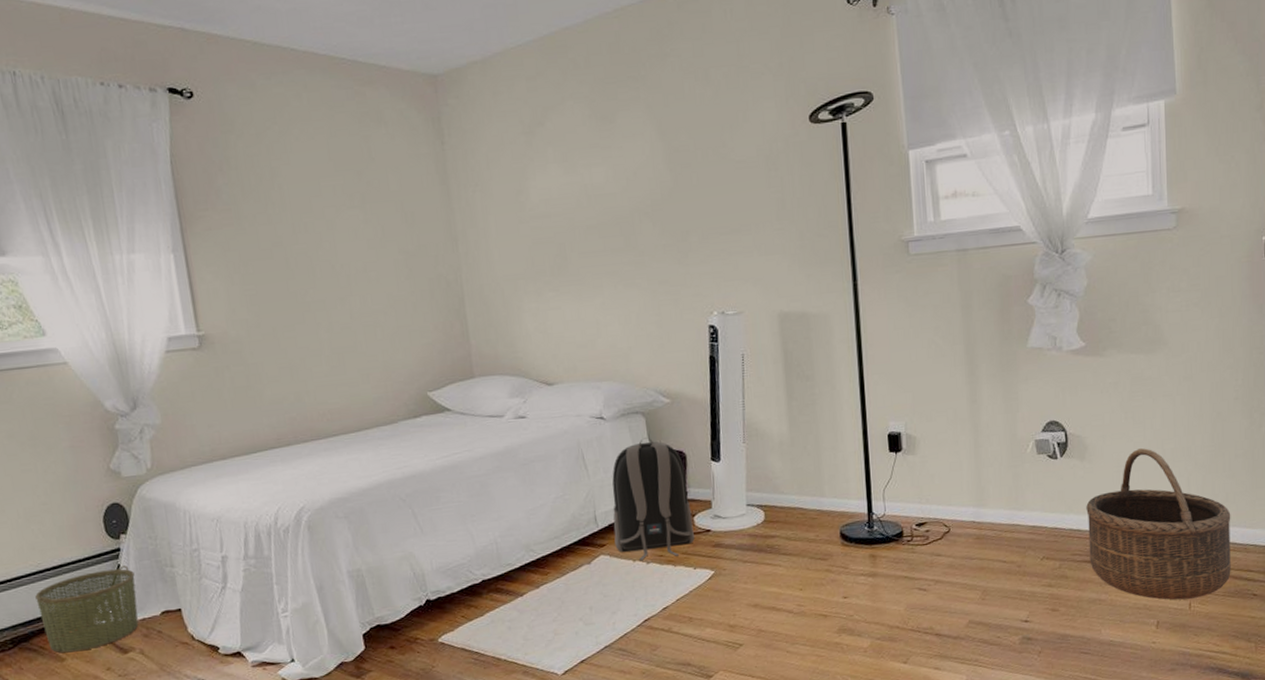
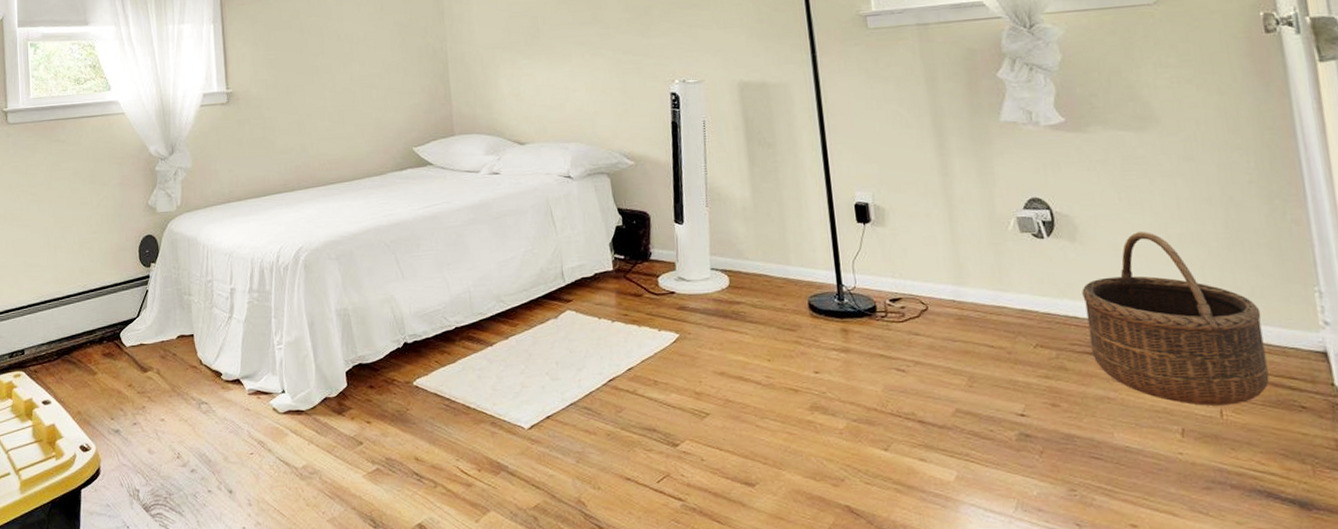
basket: present [35,565,139,653] -> none [79,291,159,368]
backpack: present [612,437,694,560] -> none [578,197,659,318]

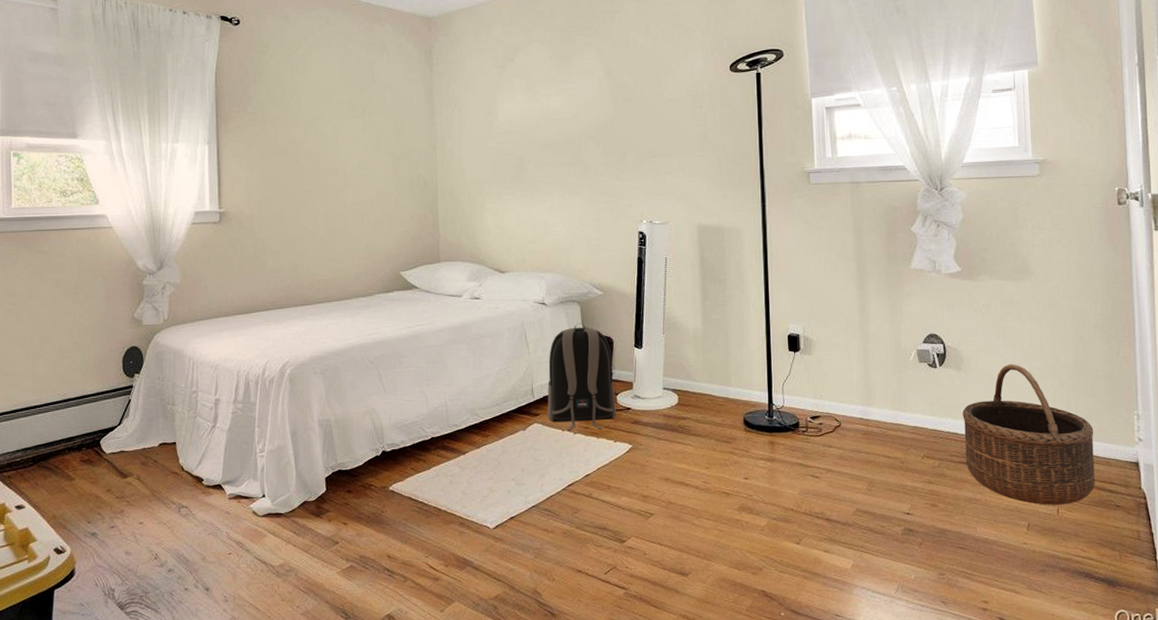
backpack: none [578,197,659,318] -> present [547,323,616,430]

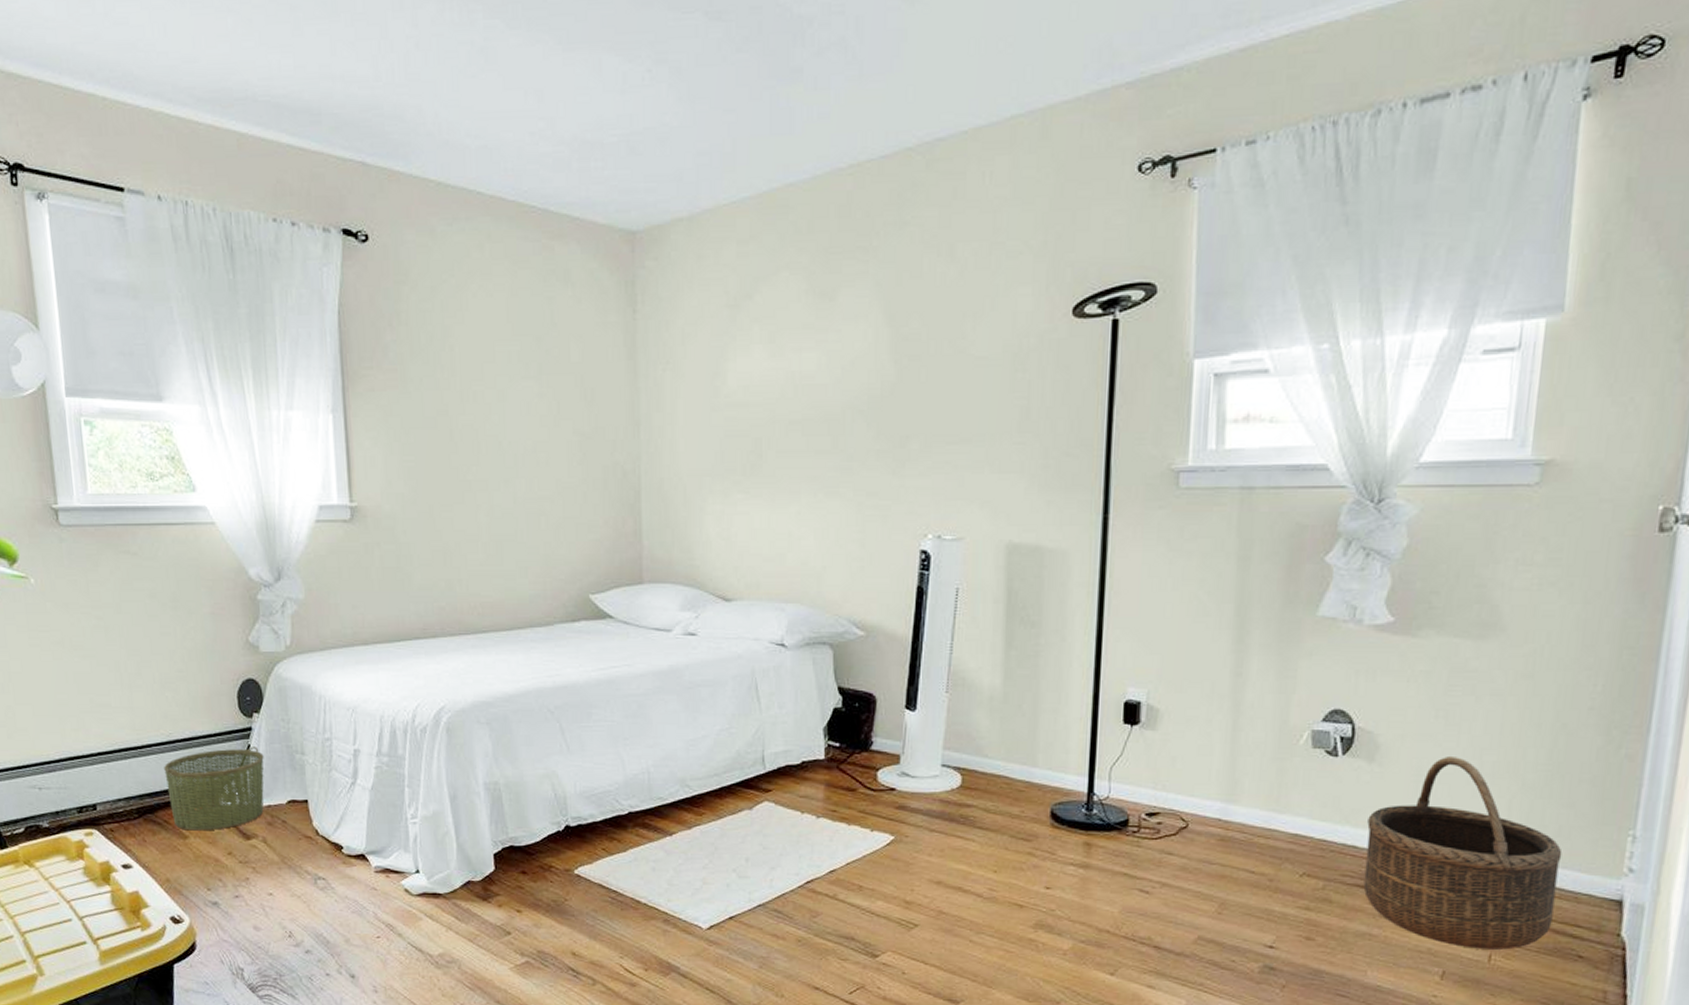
basket: none [58,401,142,473] -> present [164,747,265,831]
backpack: present [547,323,616,430] -> none [782,673,876,814]

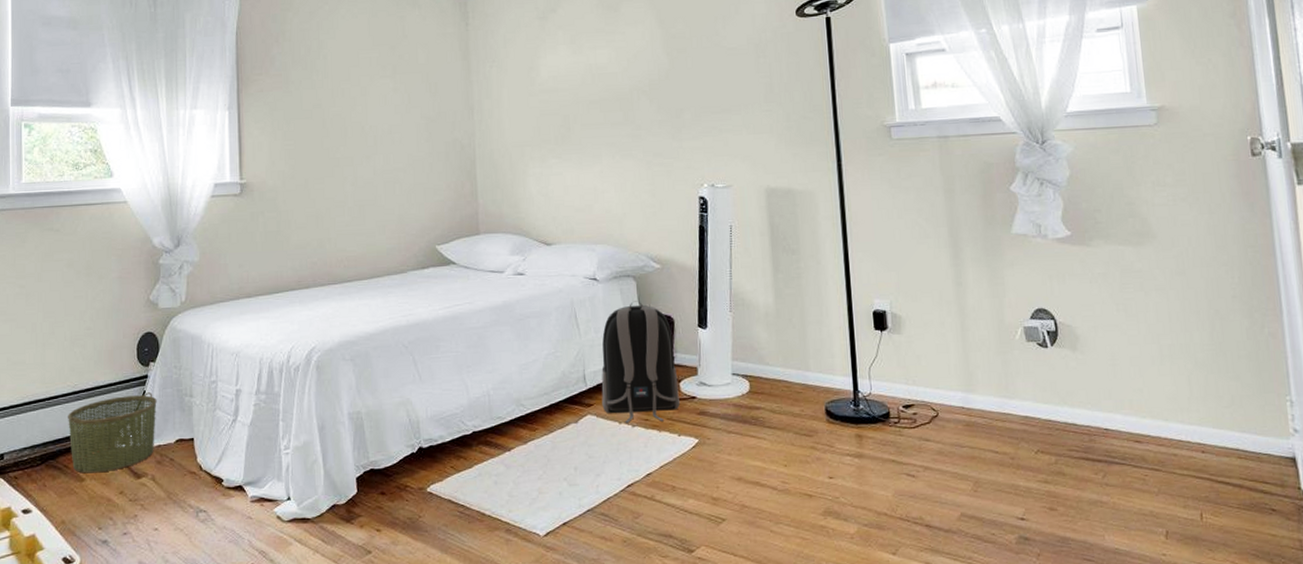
backpack: none [782,673,876,814] -> present [601,301,680,423]
basket: present [1363,755,1562,950] -> none [1081,341,1245,509]

